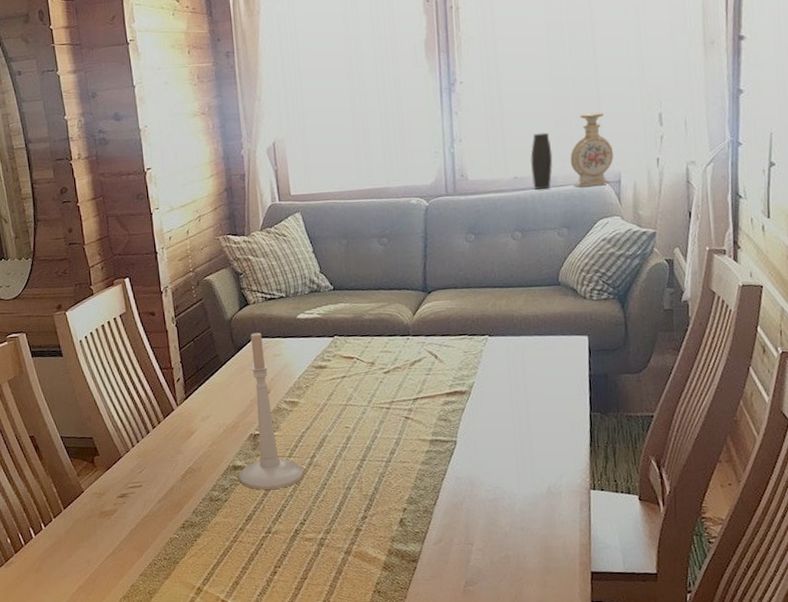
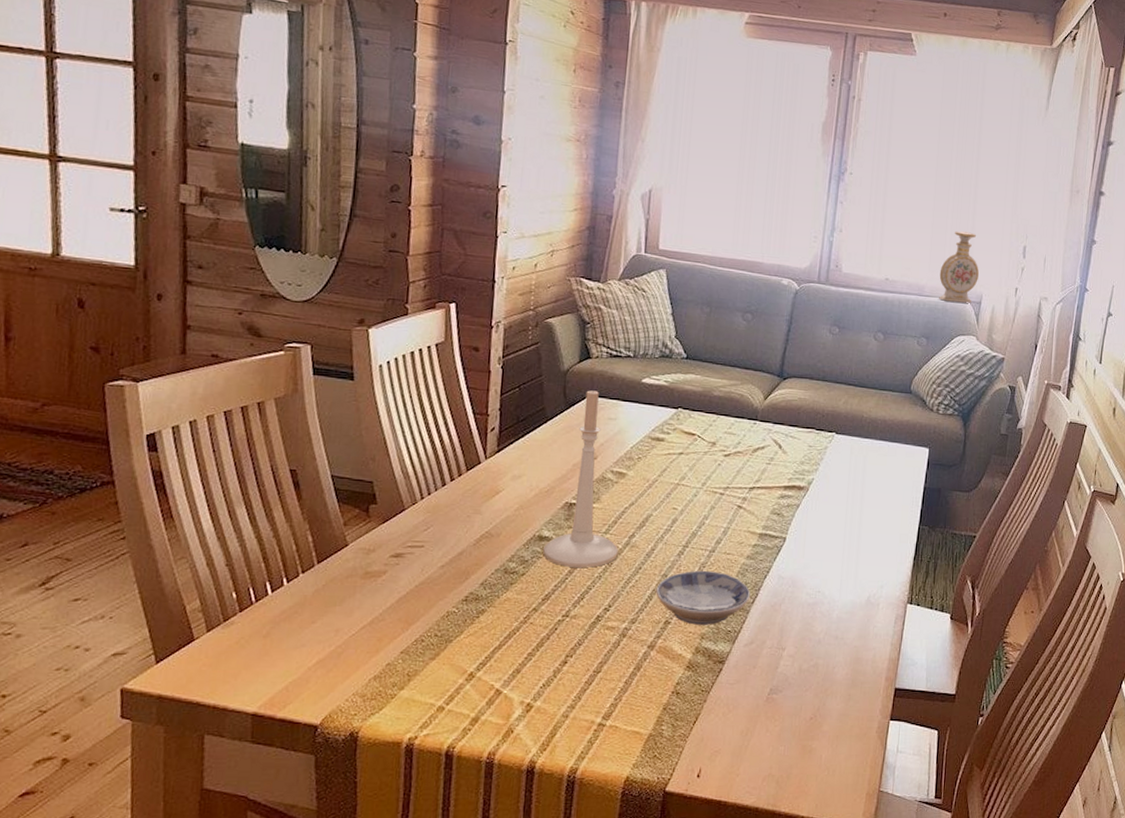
bowl: none [343,479,432,530] -> present [656,570,751,625]
vase: present [530,132,553,190] -> none [902,240,925,296]

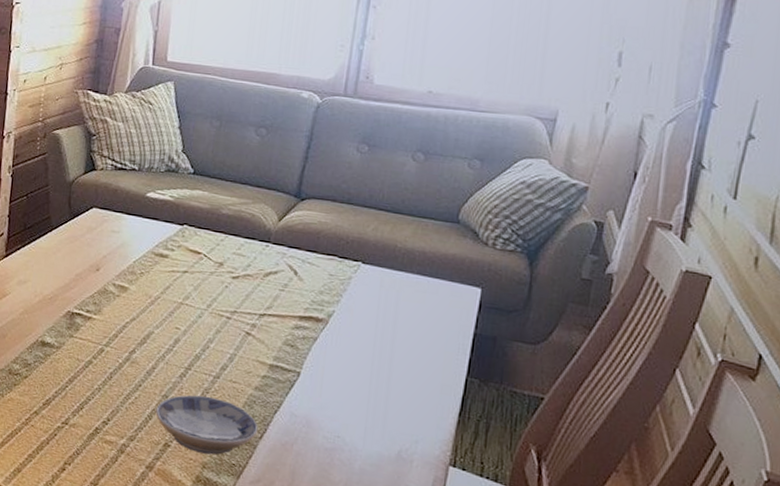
candlestick: present [543,389,619,568] -> none [45,201,119,379]
decorative bottle: present [939,231,980,304] -> none [498,35,555,121]

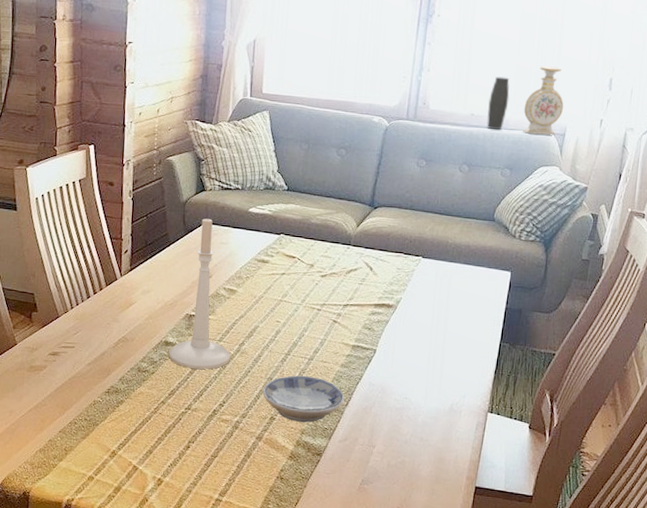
candlestick: none [45,201,119,379] -> present [169,217,231,370]
vase: none [449,47,480,111] -> present [486,76,510,130]
decorative bottle: none [498,35,555,121] -> present [523,66,564,136]

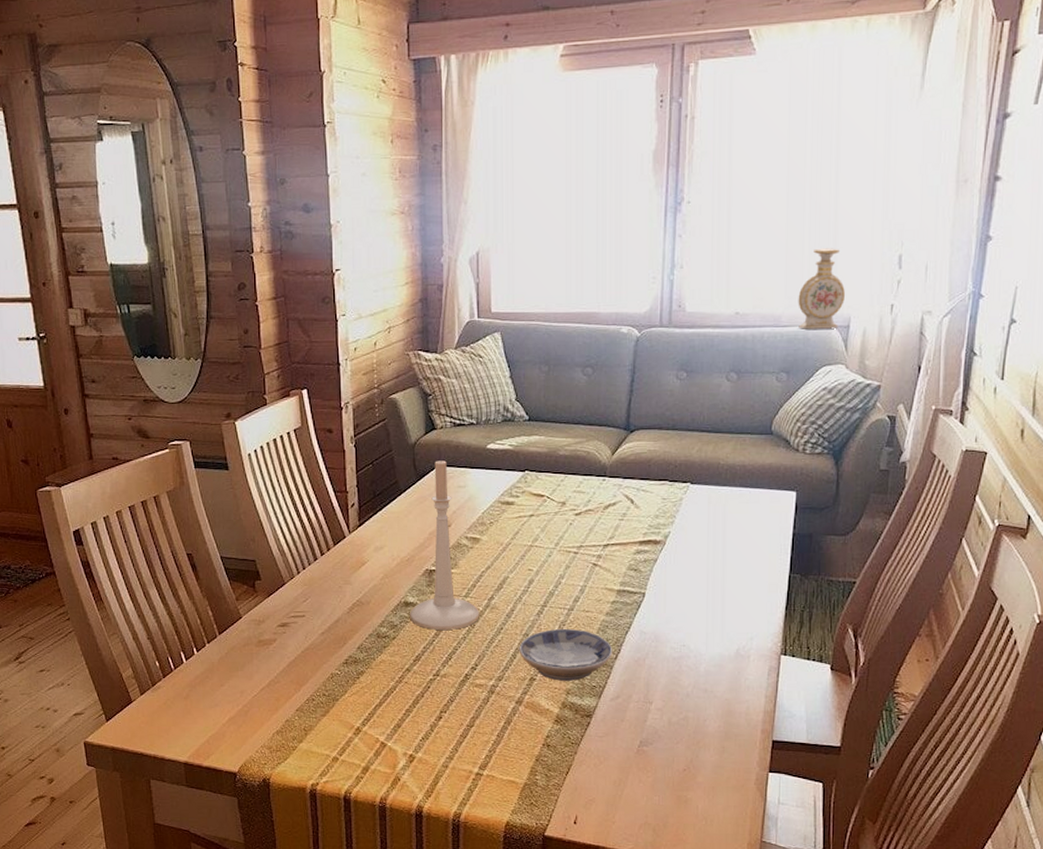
vase: present [486,76,510,130] -> none [755,266,780,328]

